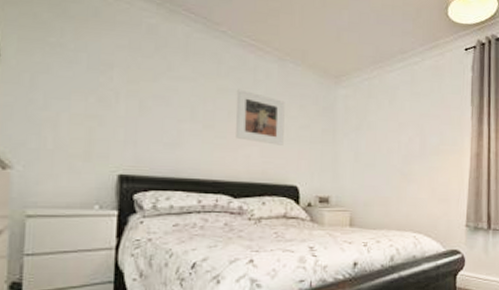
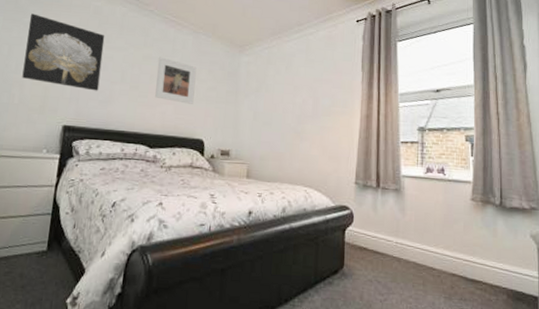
wall art: none [54,31,165,132] -> present [22,13,105,91]

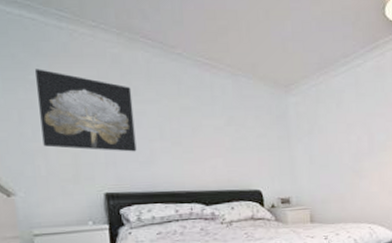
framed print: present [155,57,197,104] -> none [197,106,244,155]

